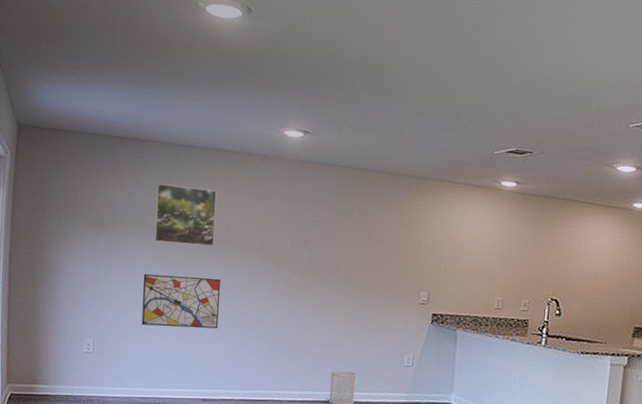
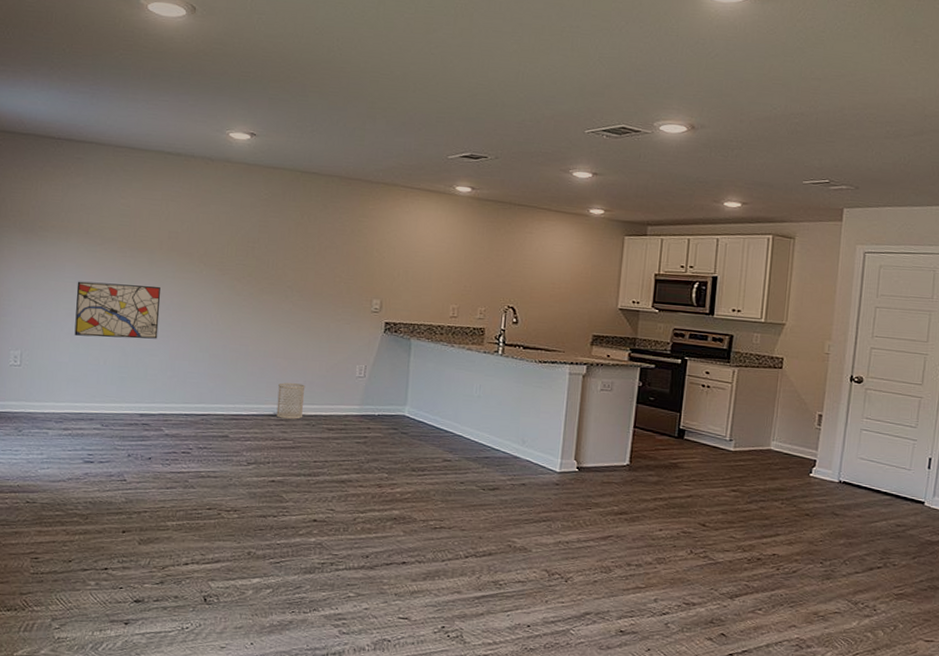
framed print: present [155,183,217,246] -> none [90,186,158,252]

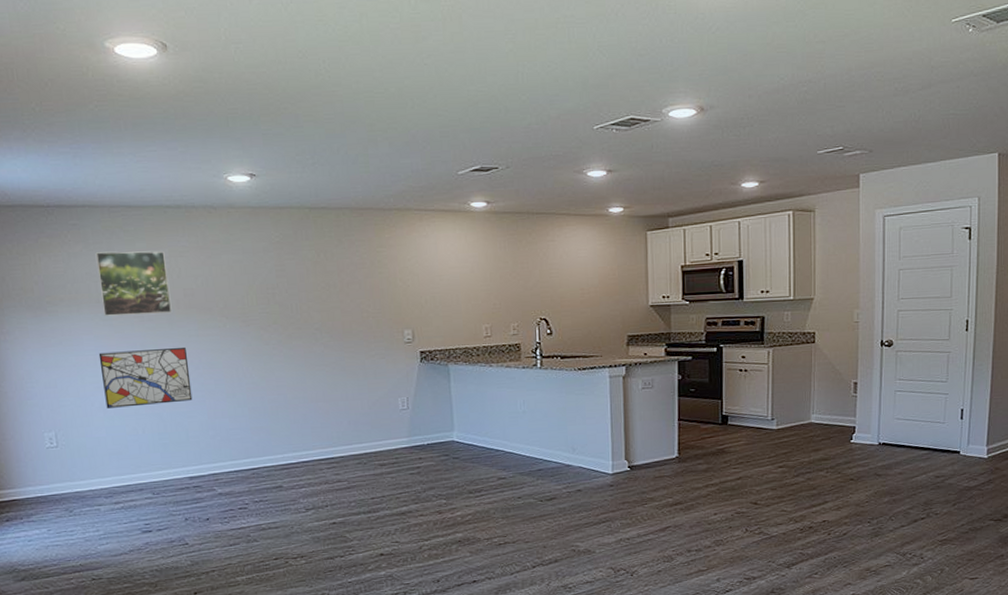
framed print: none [90,186,158,252] -> present [95,251,172,316]
wastebasket: present [276,382,306,419] -> none [323,424,354,461]

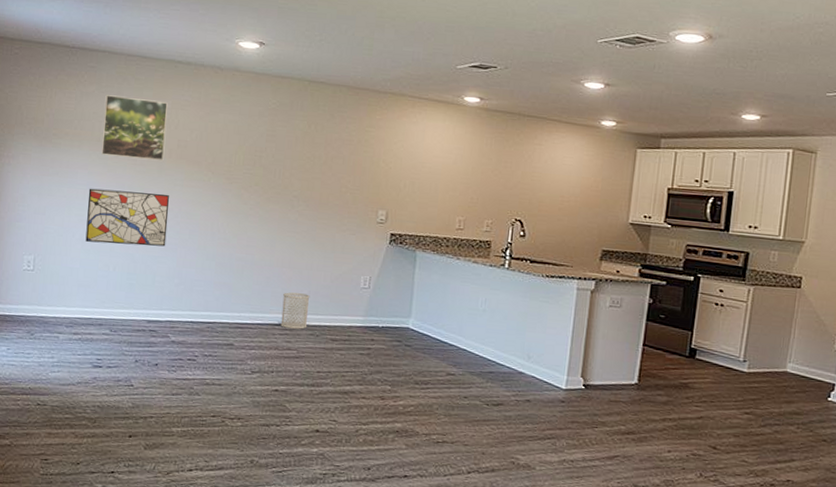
wastebasket: none [323,424,354,461] -> present [280,292,310,329]

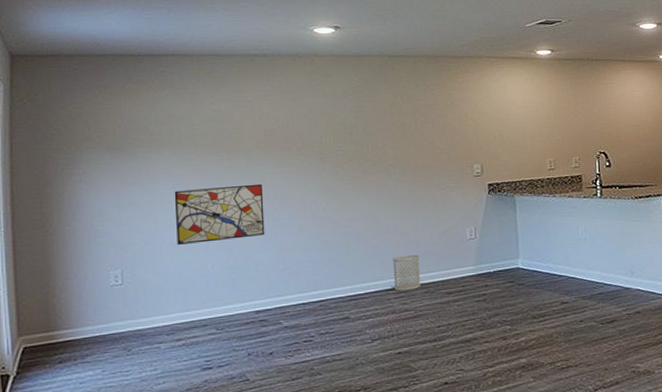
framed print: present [101,95,168,160] -> none [180,95,252,156]

